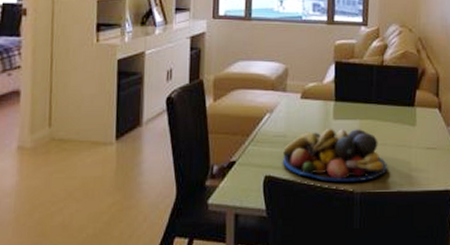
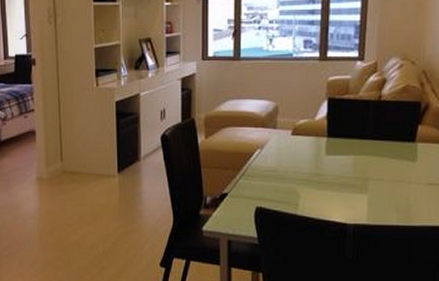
fruit bowl: present [283,128,387,183] -> none [274,163,383,216]

